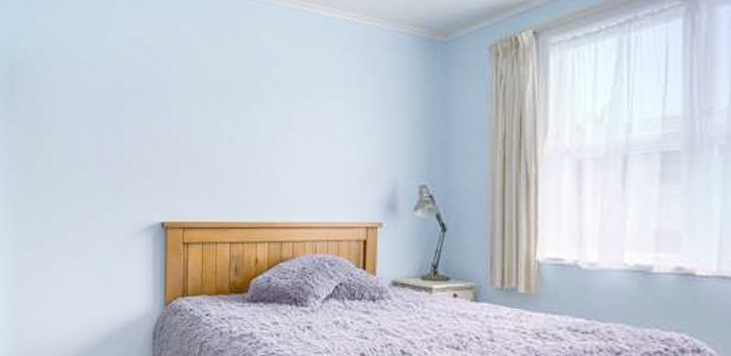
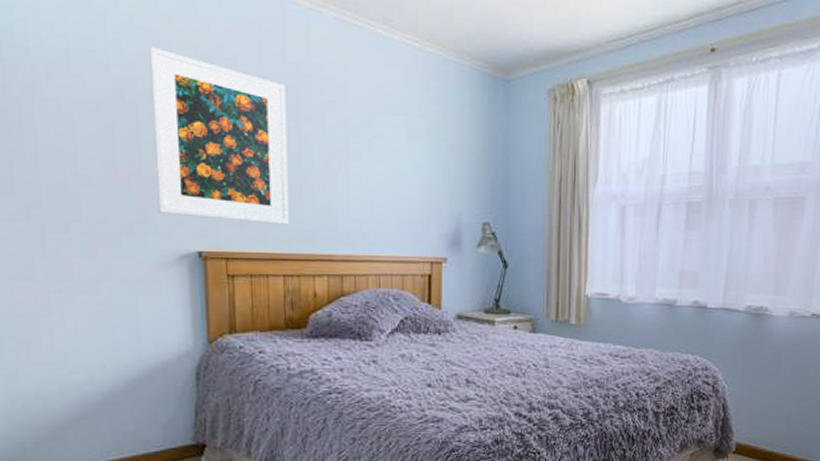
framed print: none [133,51,239,195] -> present [149,47,289,225]

